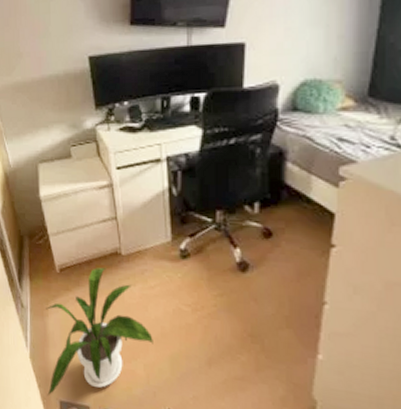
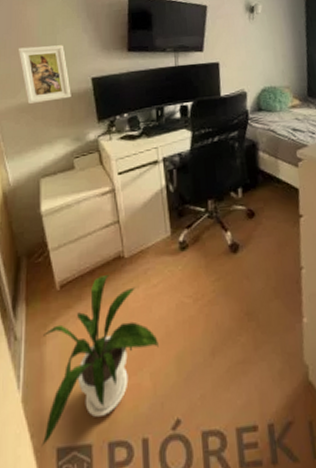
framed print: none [10,15,67,83] -> present [18,45,71,104]

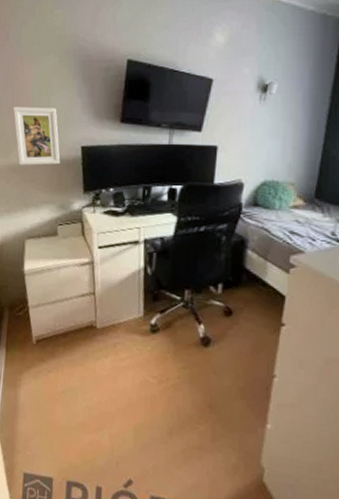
house plant: present [41,274,159,447] -> none [11,339,120,468]

